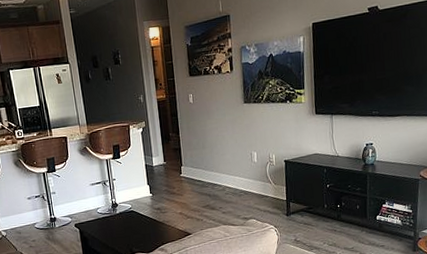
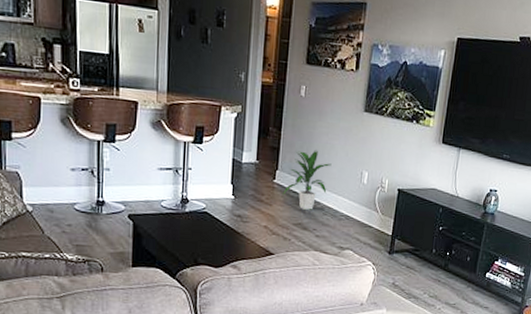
indoor plant: none [189,143,225,194] -> present [283,150,332,210]

